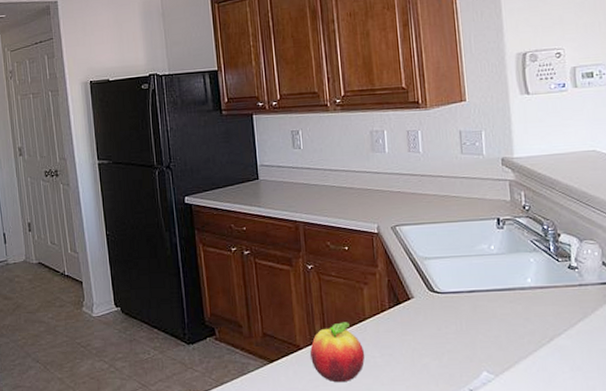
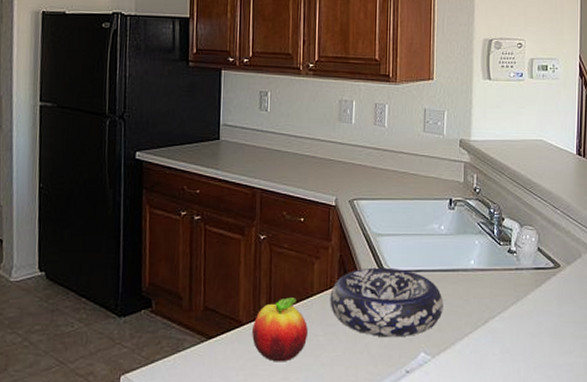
decorative bowl: none [382,289,503,358] -> present [330,267,443,338]

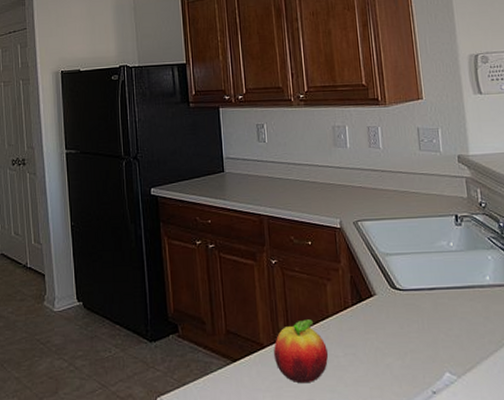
decorative bowl: present [330,267,443,338] -> none [345,287,464,358]

